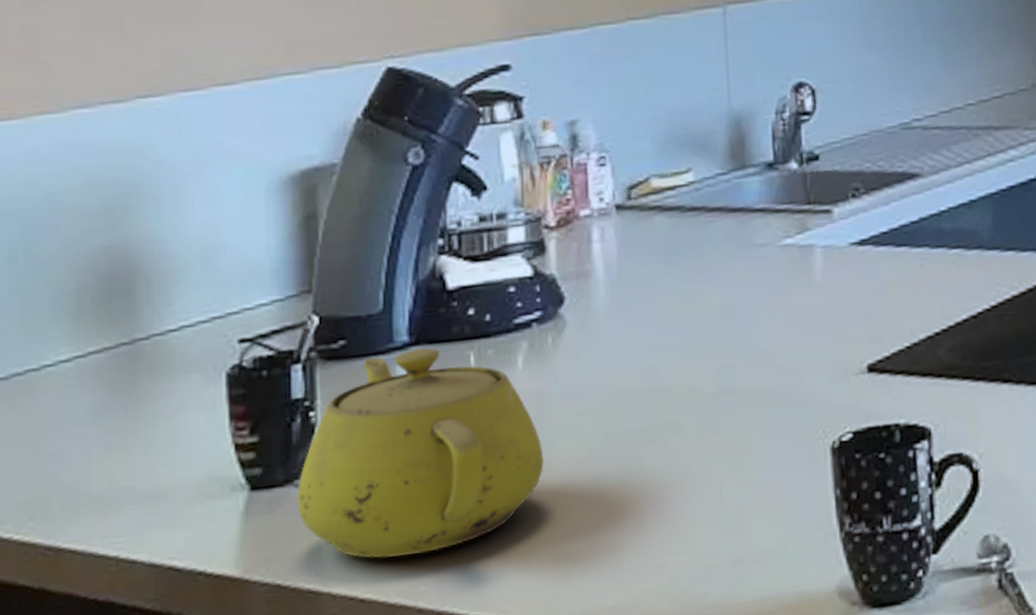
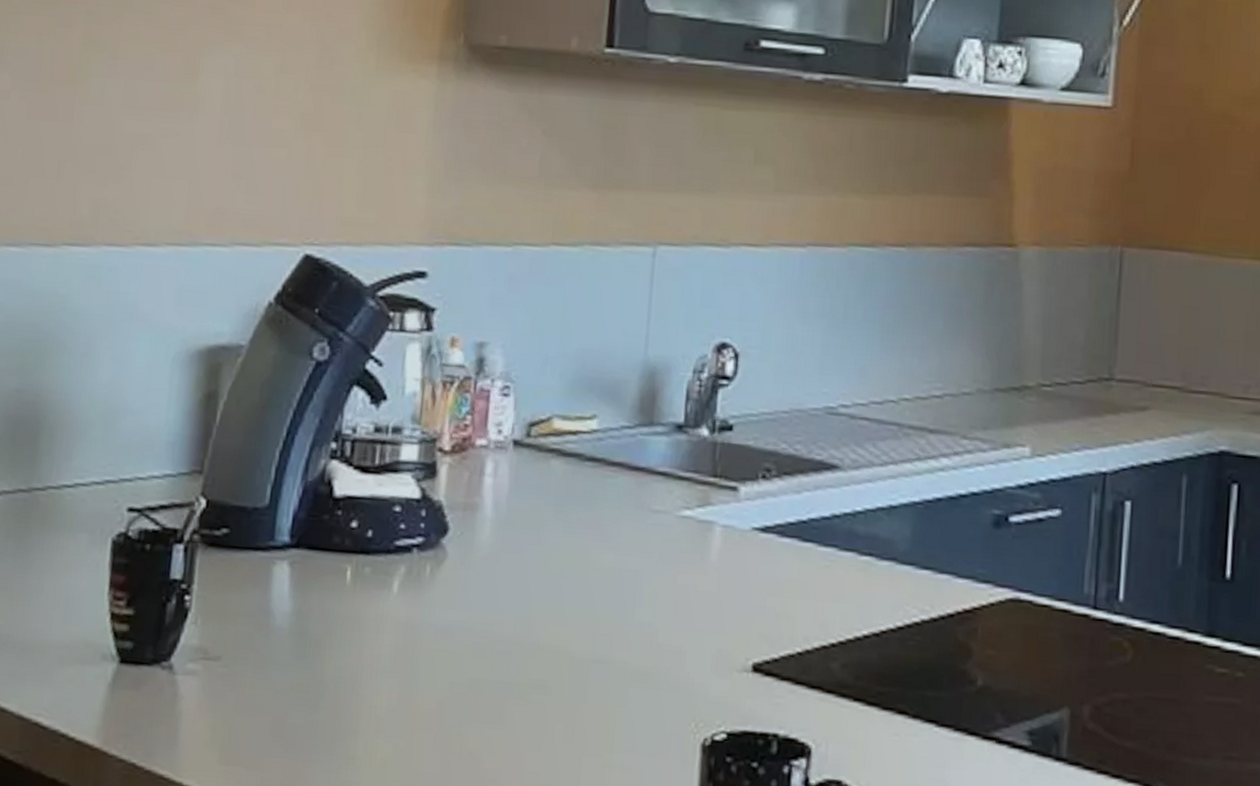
teapot: present [297,347,544,558] -> none [160,552,406,765]

